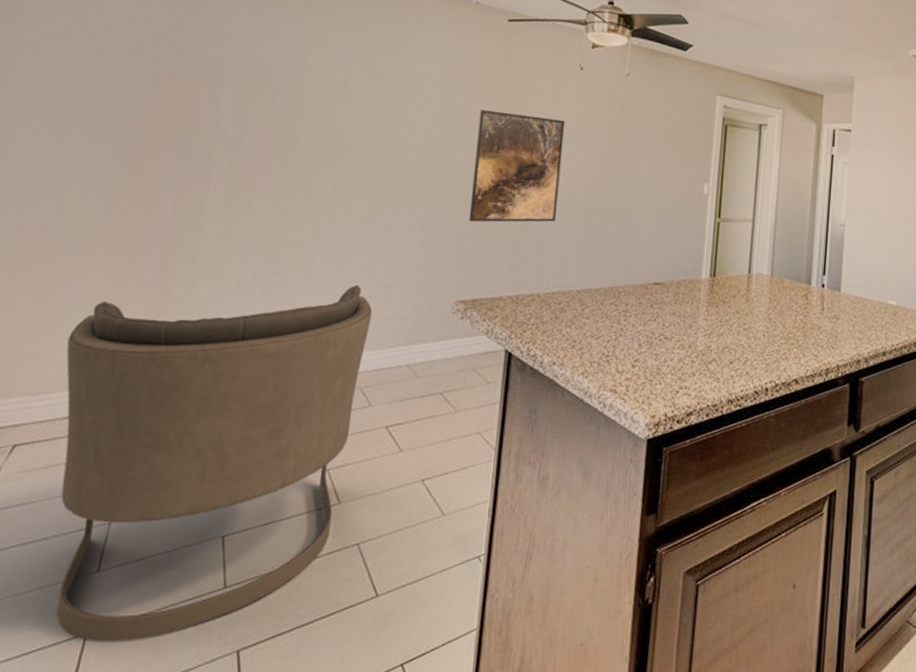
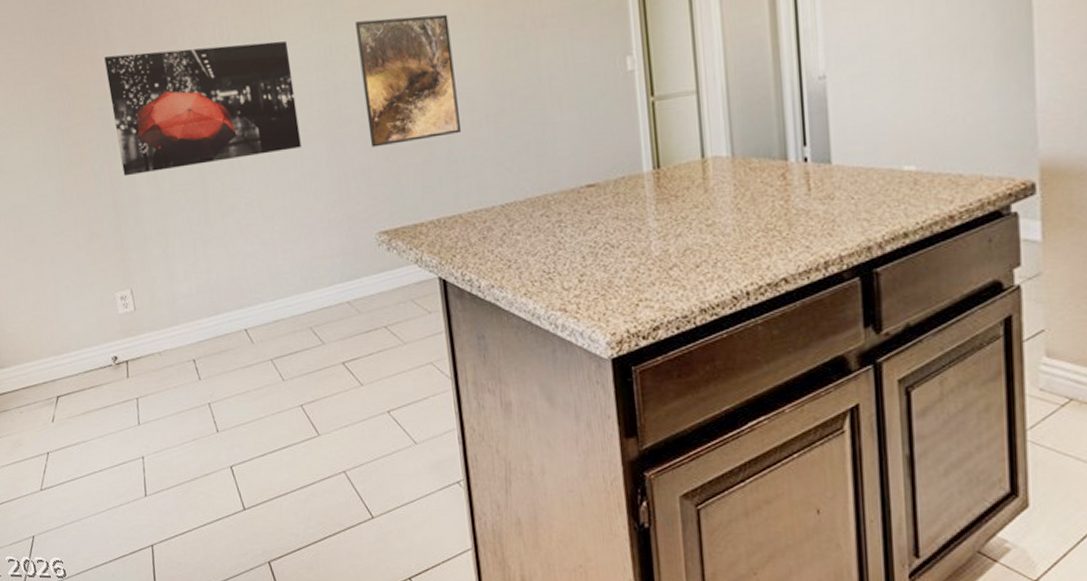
armchair: present [56,284,373,642] -> none [67,227,318,552]
wall art: none [191,88,410,212] -> present [104,41,302,177]

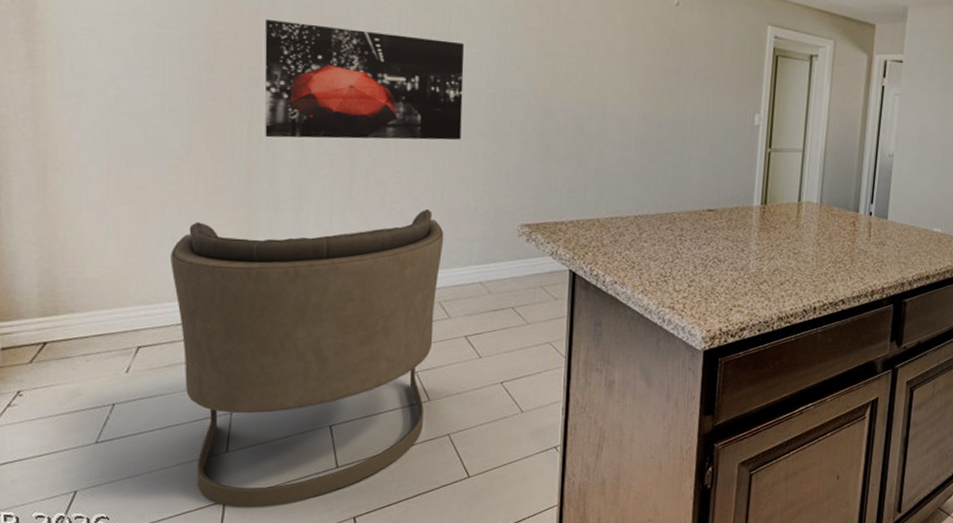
armchair: none [67,227,318,552] -> present [171,208,444,508]
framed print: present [355,14,461,147] -> none [528,40,617,151]

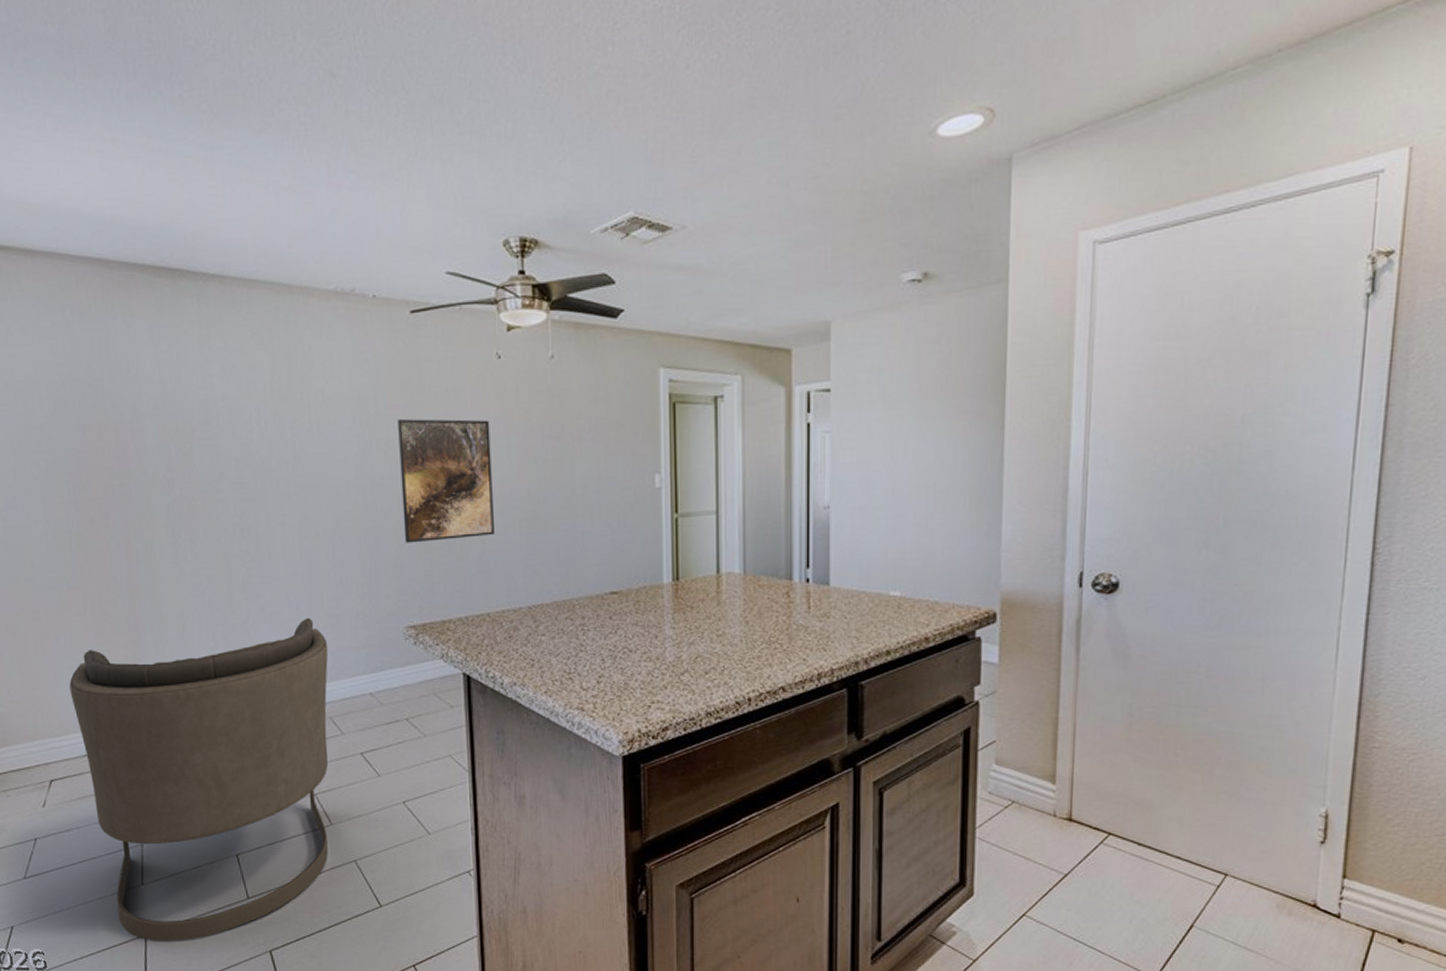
wall art: present [264,18,465,140] -> none [130,431,334,556]
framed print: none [528,40,617,151] -> present [398,419,494,543]

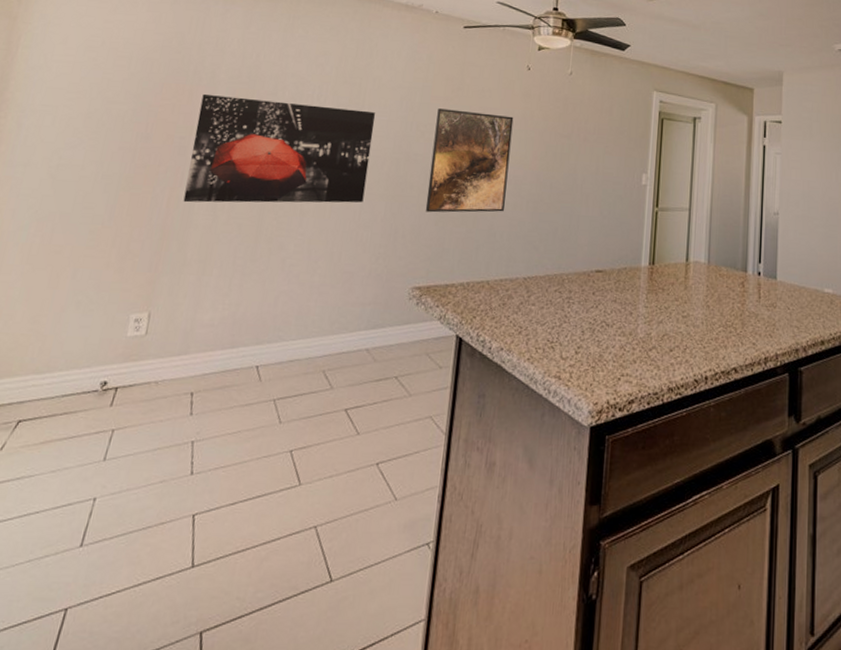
armchair: present [69,617,329,942] -> none [41,271,337,618]
wall art: none [130,431,334,556] -> present [183,93,375,203]

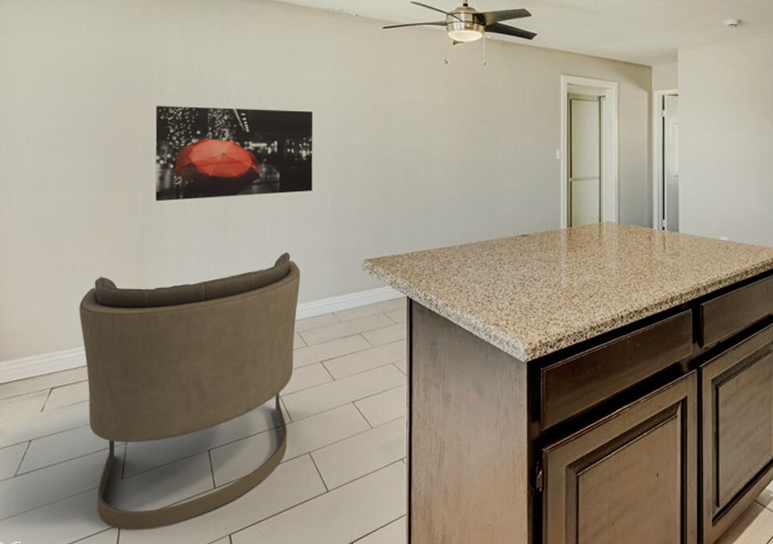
armchair: none [41,271,337,618] -> present [79,252,301,530]
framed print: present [425,108,514,213] -> none [367,104,437,196]

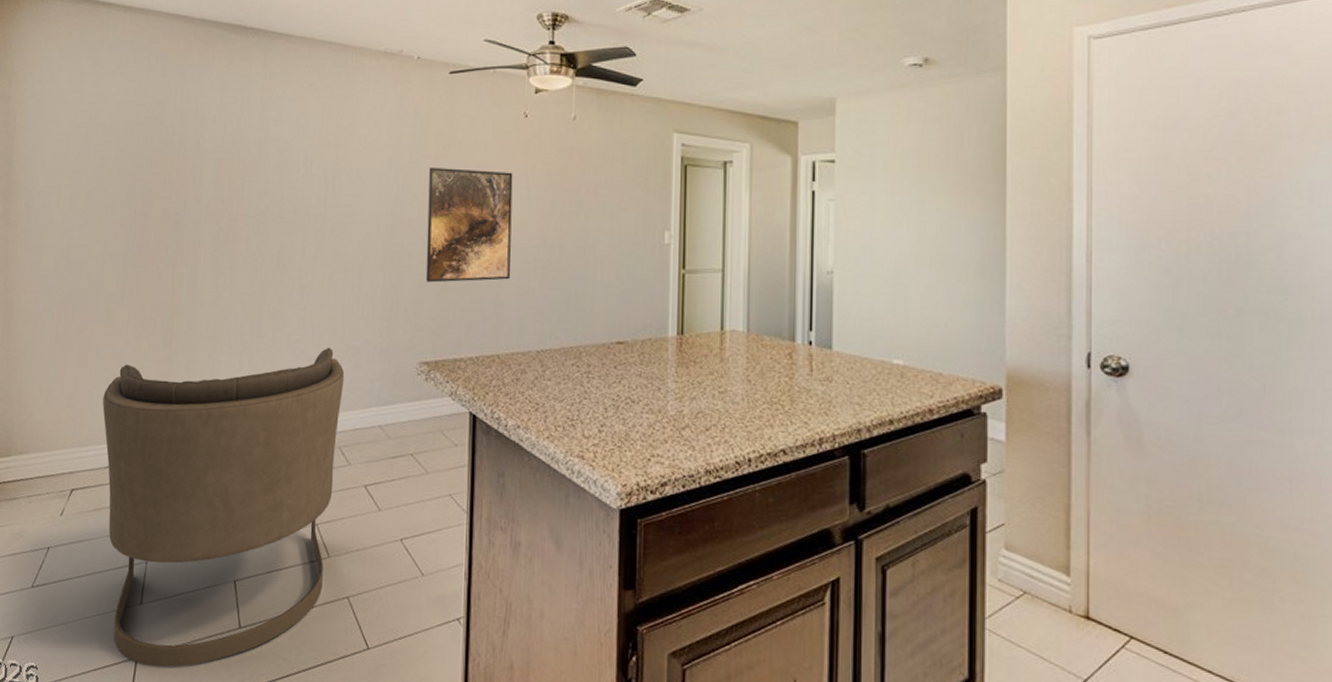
wall art: present [155,105,313,202] -> none [186,165,365,280]
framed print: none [367,104,437,196] -> present [425,168,513,283]

